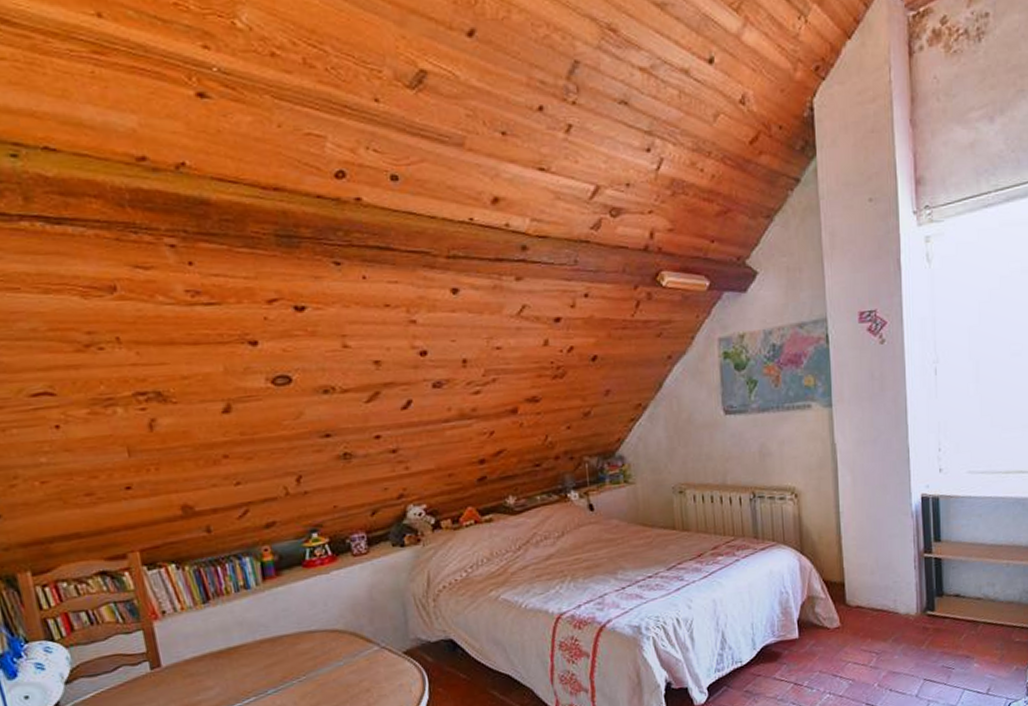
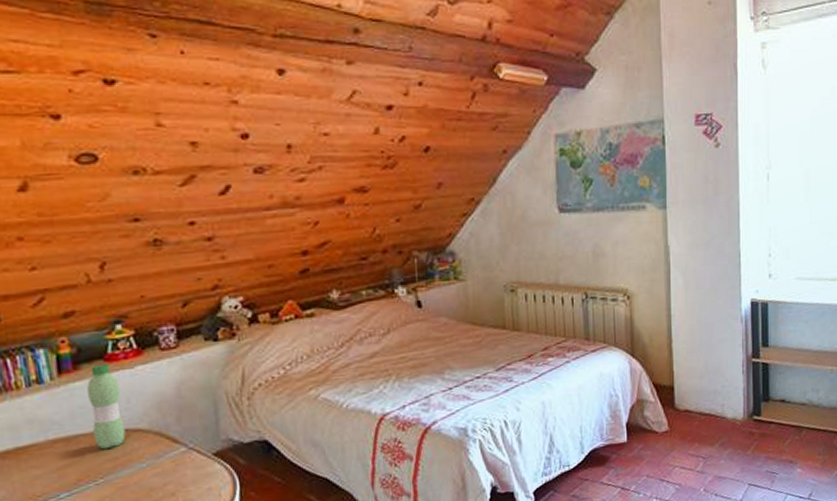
water bottle: none [288,569,324,649] -> present [87,363,126,450]

